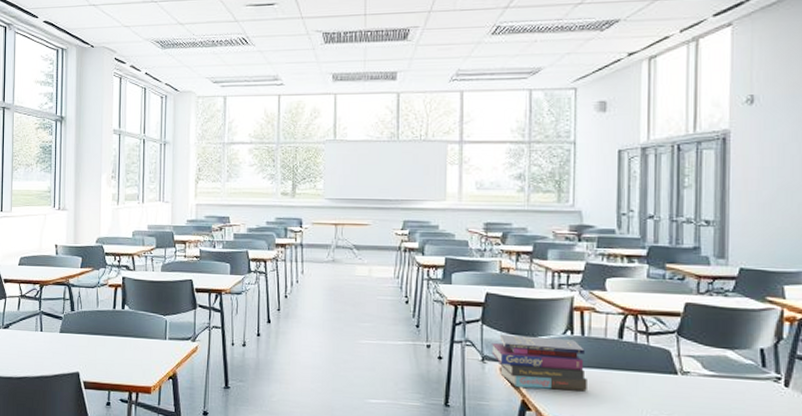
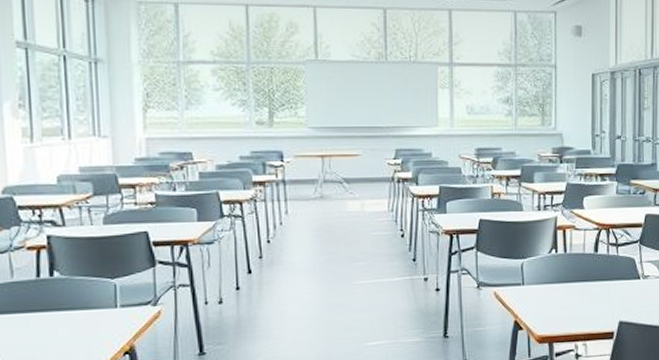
books: present [491,334,587,391] -> none [486,257,570,310]

